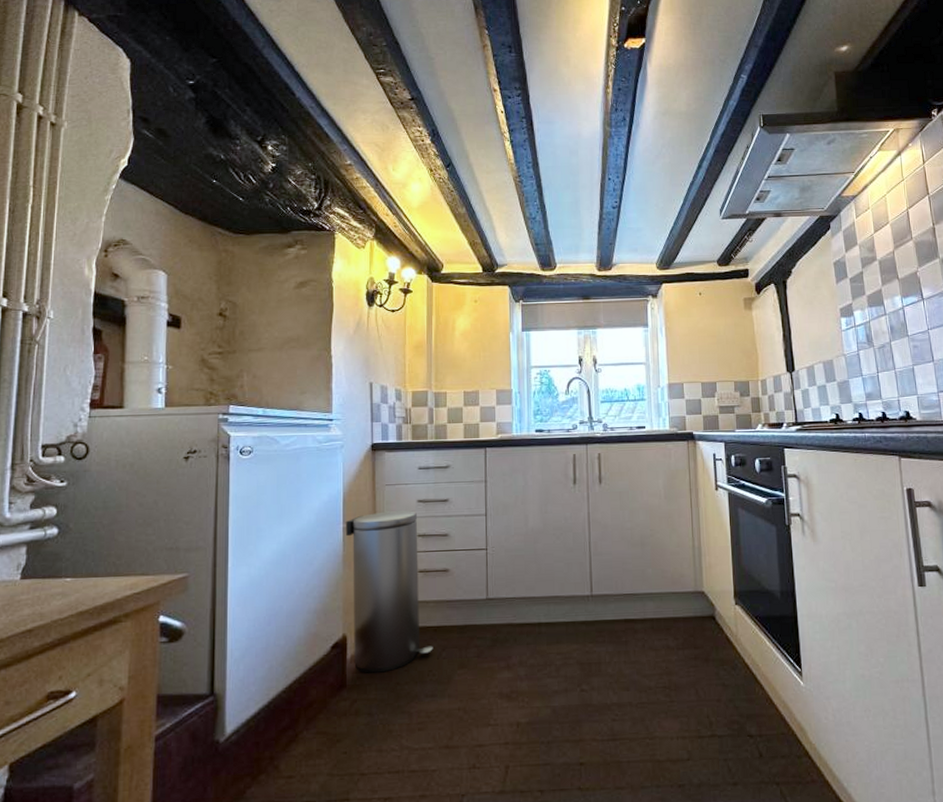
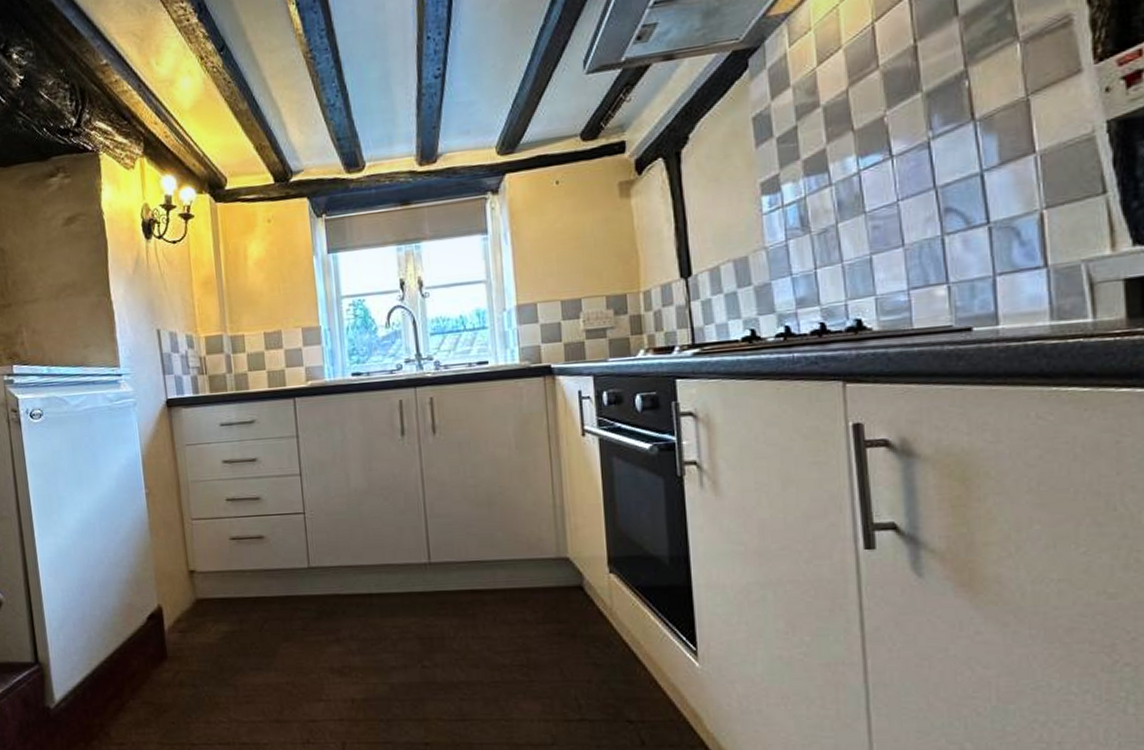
pedal bin: present [345,510,433,673] -> none [147,472,254,645]

